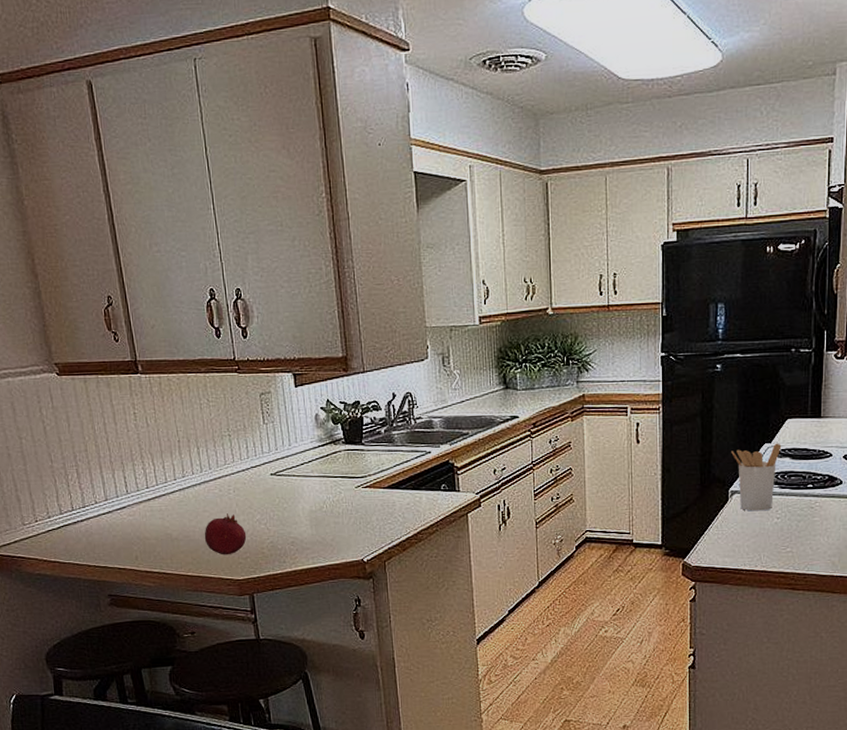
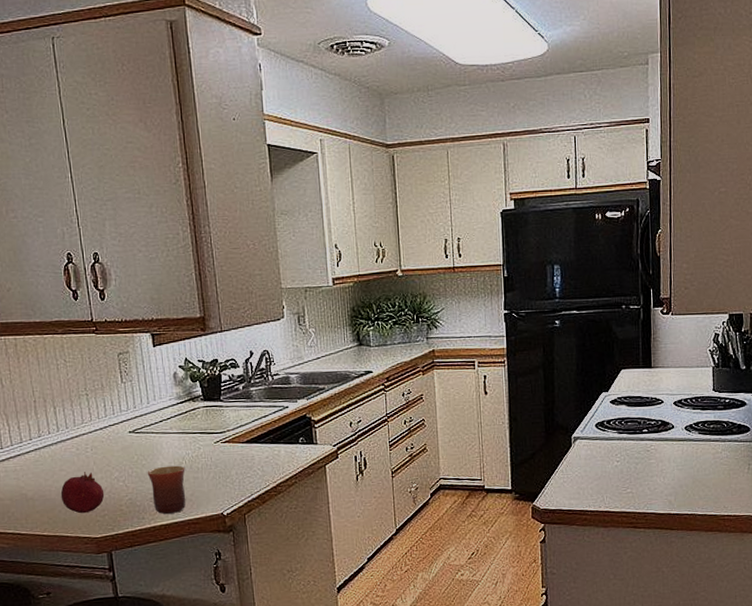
mug: none [288,509,327,558] -> present [147,465,186,514]
utensil holder: present [731,443,782,511] -> none [572,391,618,456]

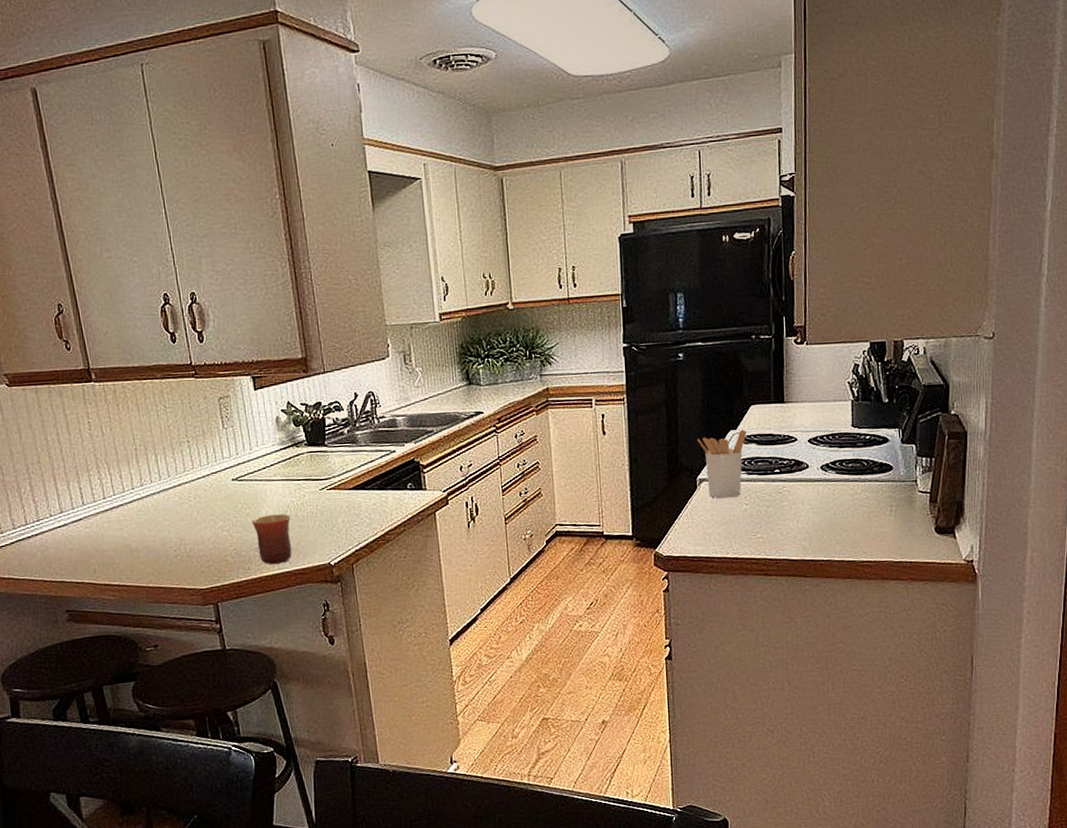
fruit: present [60,472,105,514] -> none [164,521,209,565]
utensil holder: none [572,391,618,456] -> present [697,429,747,499]

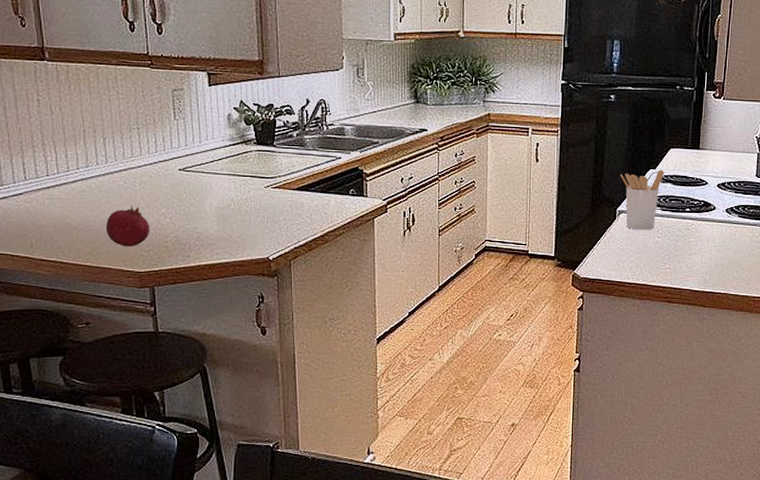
fruit: none [164,521,209,565] -> present [105,206,150,247]
mug: present [251,514,292,564] -> none [195,206,234,254]

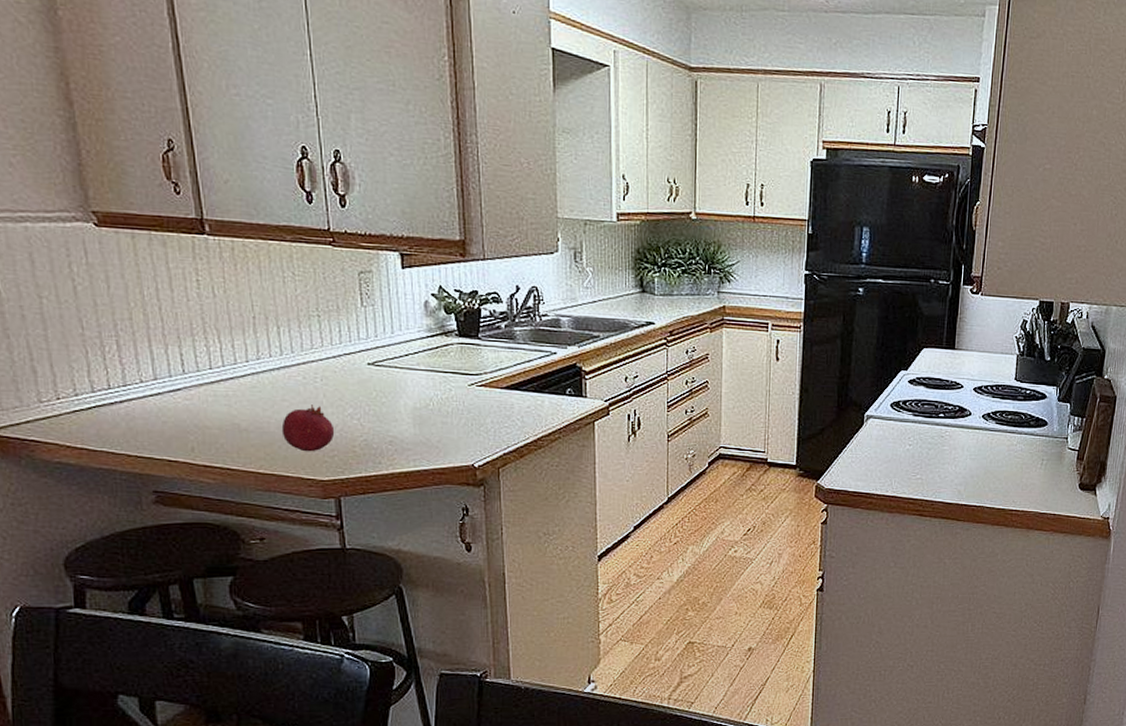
utensil holder: present [620,169,665,230] -> none [868,371,917,437]

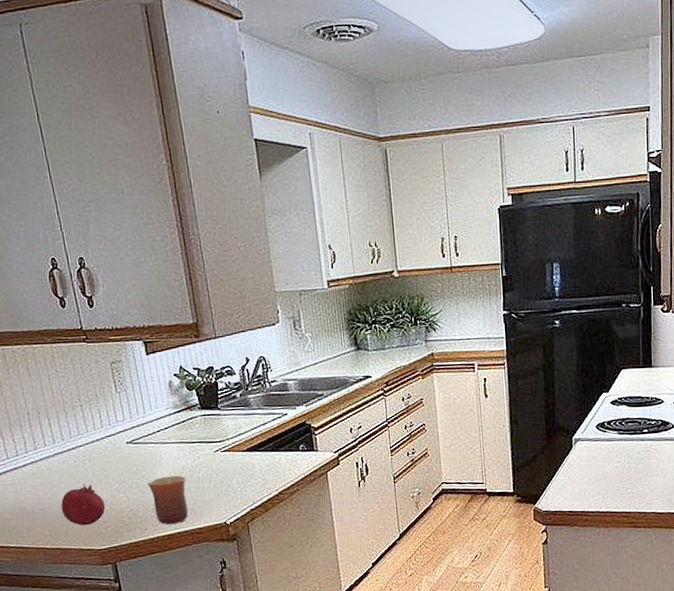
mug: none [387,406,433,460] -> present [147,475,188,524]

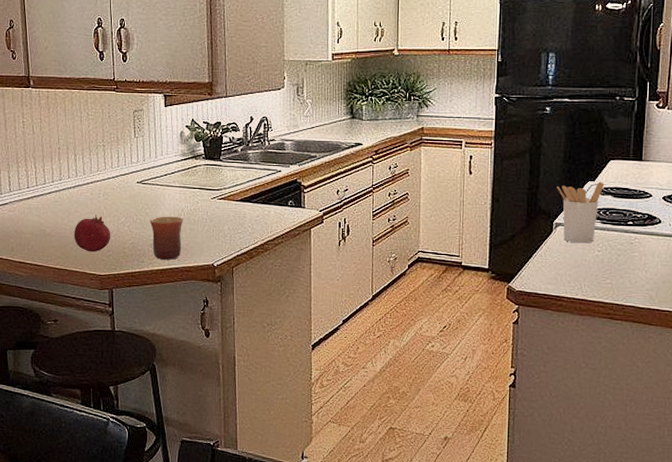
utensil holder: none [573,392,618,457] -> present [557,181,604,244]

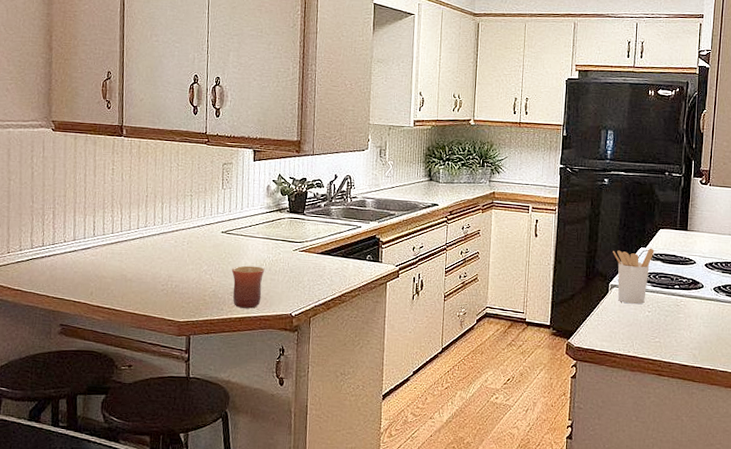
fruit: present [73,215,111,252] -> none [154,262,193,299]

